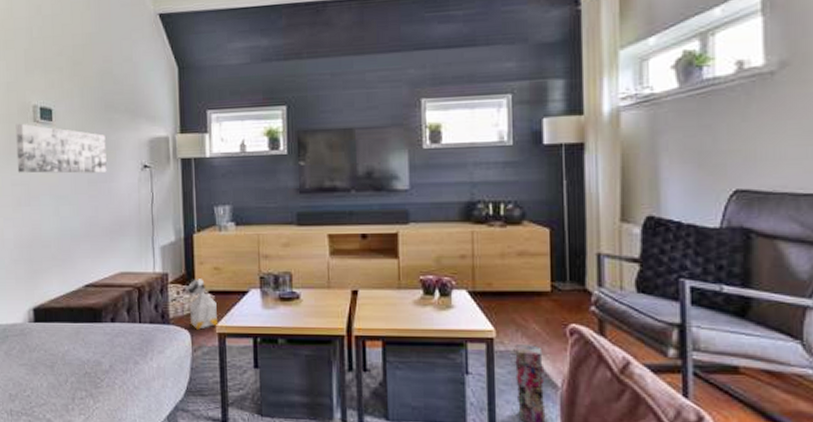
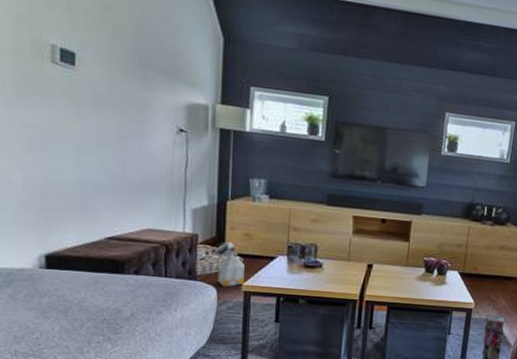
wall art: present [15,123,107,174] -> none [28,60,138,130]

